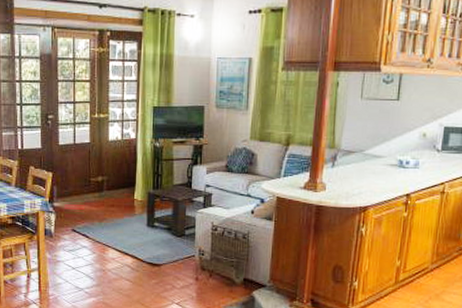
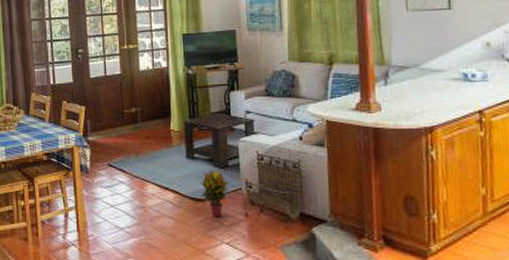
potted plant: none [157,237,183,281] -> present [199,169,229,217]

